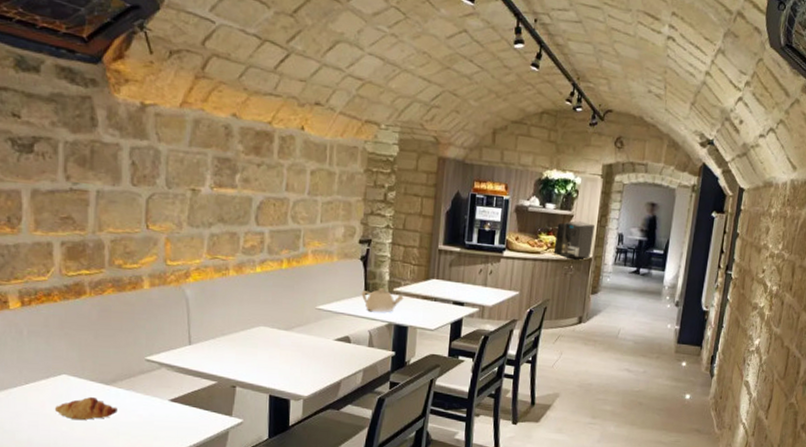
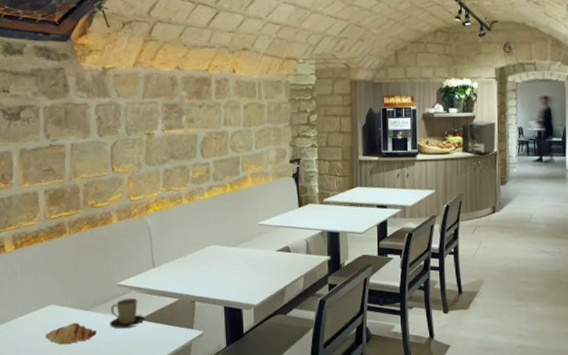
cup: none [133,375,176,408] -> present [109,298,145,328]
teapot: present [361,288,404,314] -> none [296,200,333,223]

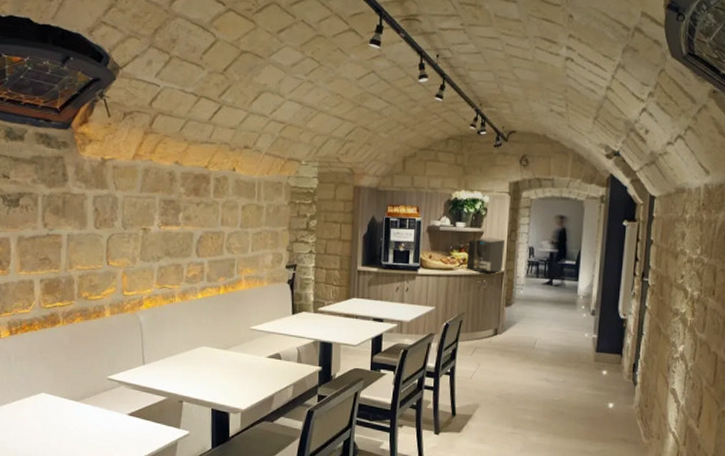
croissant: present [44,322,97,344] -> none [35,411,85,432]
cup: present [109,298,145,328] -> none [98,392,133,421]

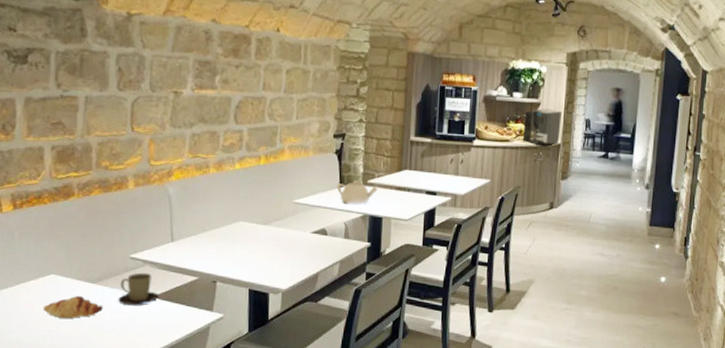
croissant: none [35,411,85,432] -> present [42,295,103,318]
cup: none [98,392,133,421] -> present [118,272,159,305]
teapot: none [289,308,328,331] -> present [336,180,378,205]

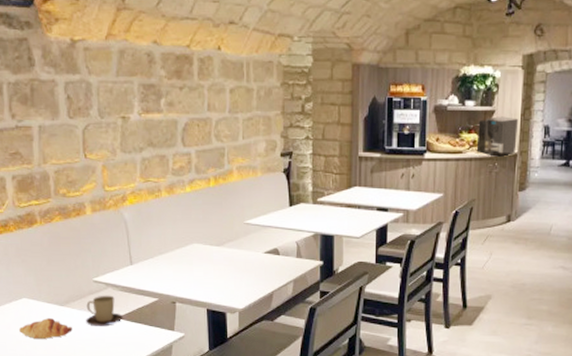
teapot: present [336,180,378,205] -> none [286,199,328,224]

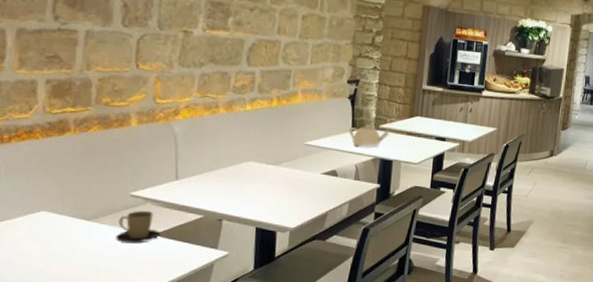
croissant: present [18,317,73,339] -> none [30,232,99,256]
teapot: none [286,199,328,224] -> present [348,125,389,149]

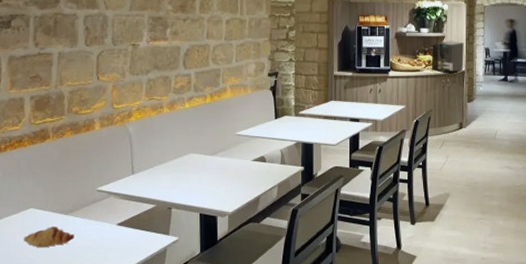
croissant: none [30,232,99,256] -> present [23,226,74,247]
cup: present [116,210,161,242] -> none [87,203,122,232]
teapot: present [348,125,389,149] -> none [272,112,308,134]

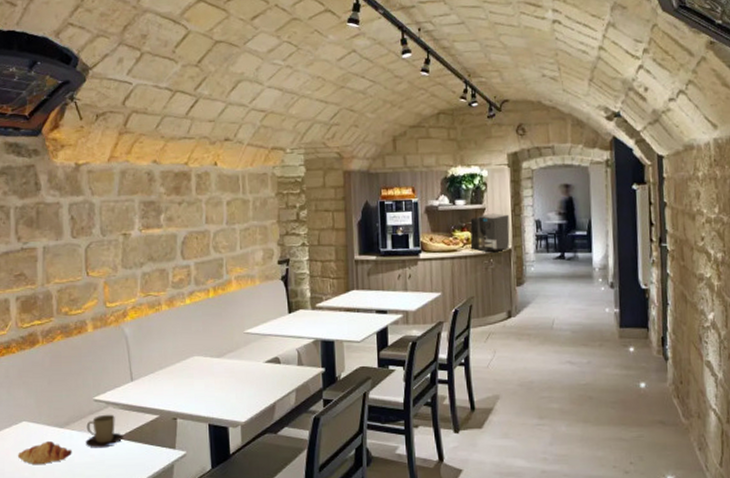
cup: none [87,203,122,232] -> present [85,414,123,447]

